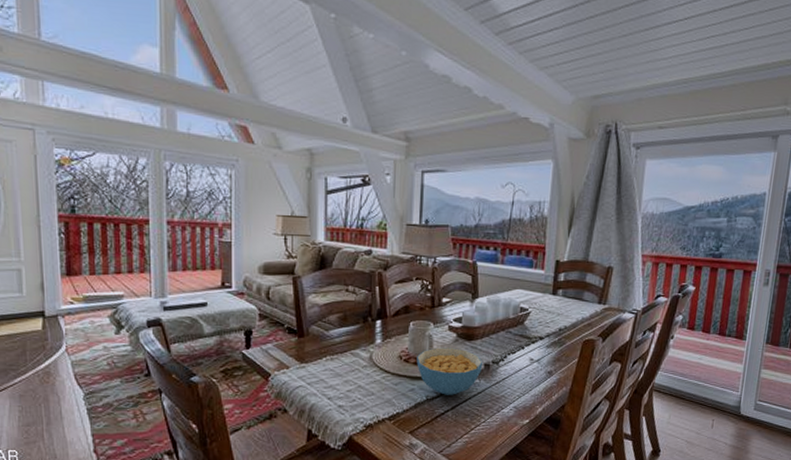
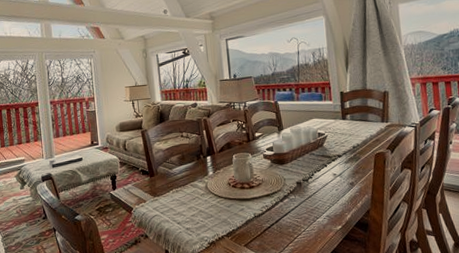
cereal bowl: present [417,347,483,395] -> none [242,172,296,212]

